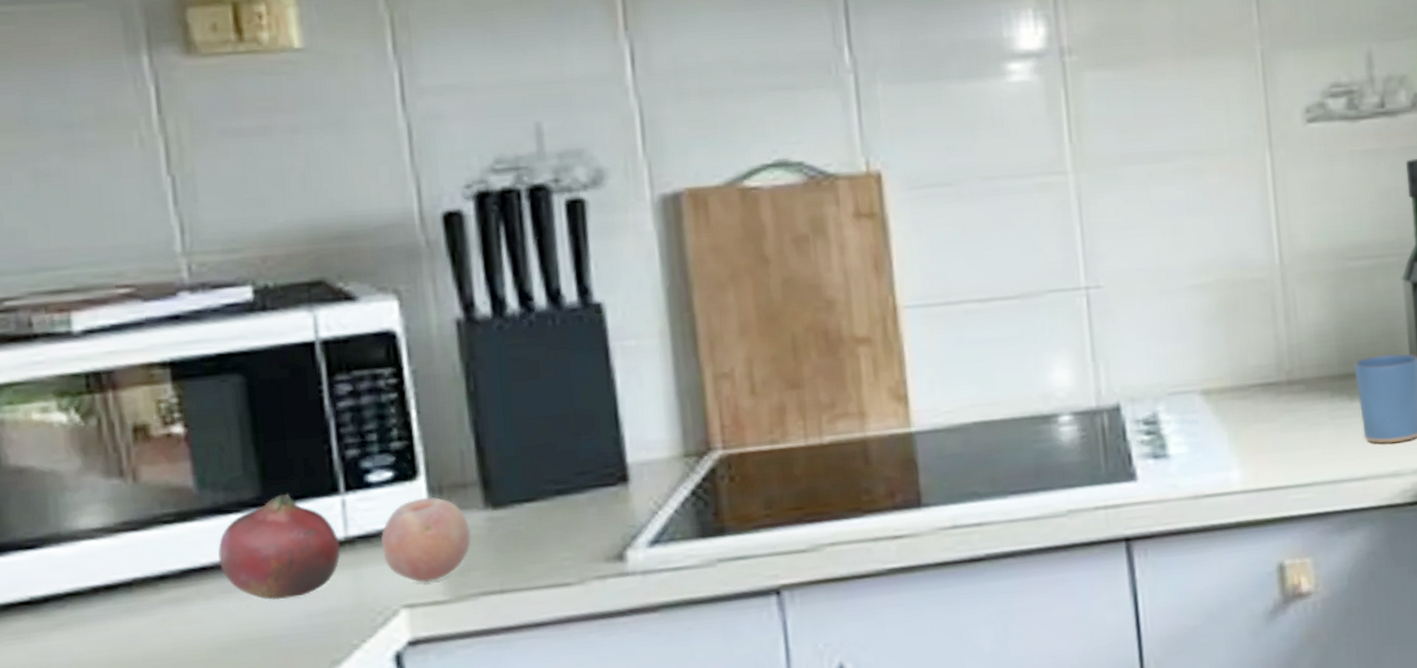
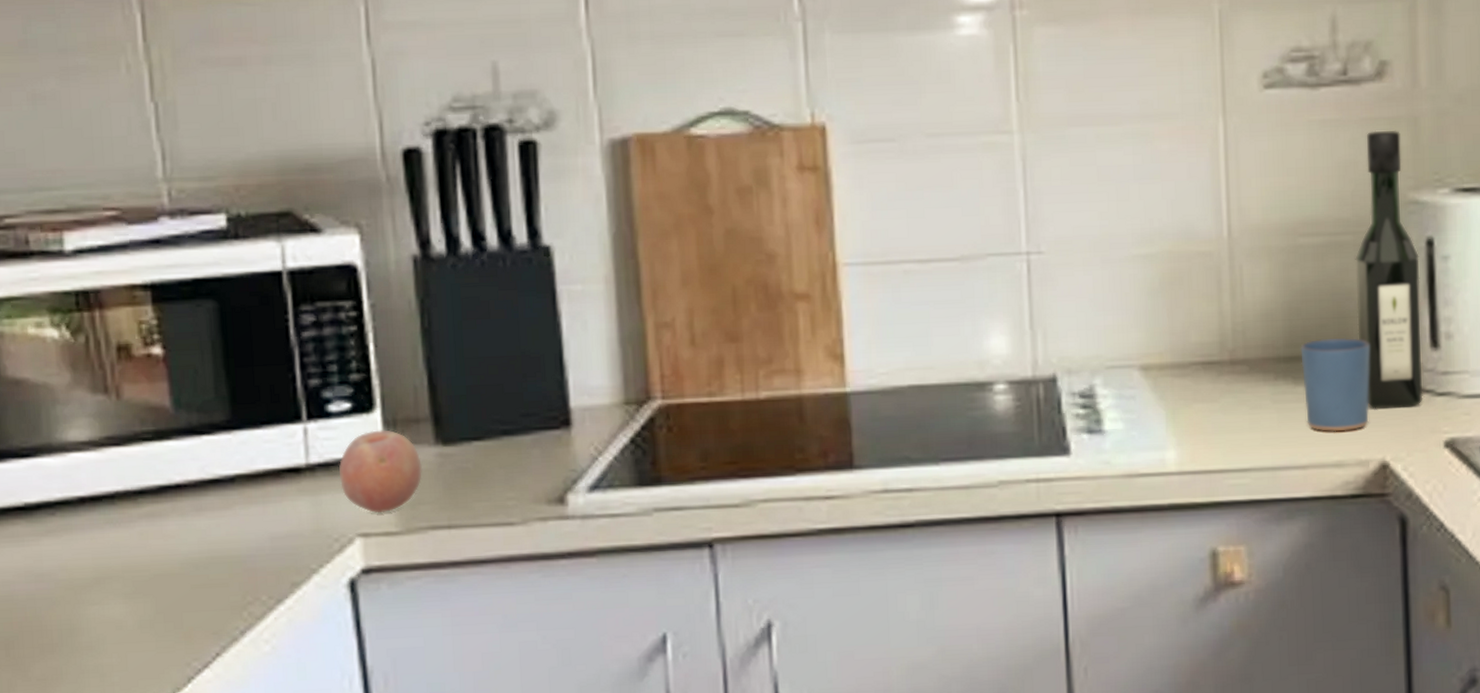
fruit: present [218,493,341,600] -> none [191,418,303,521]

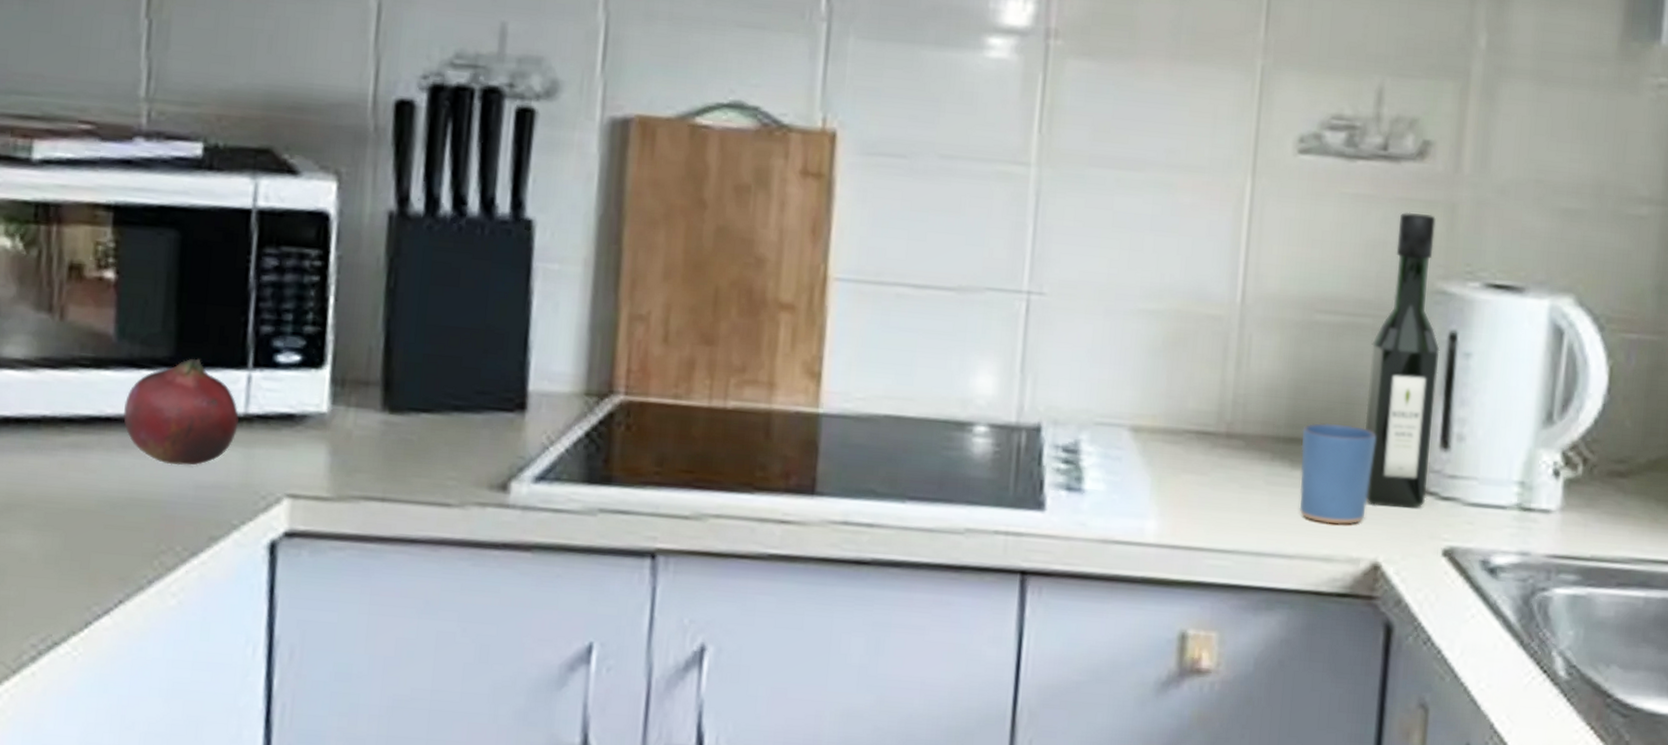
fruit: none [191,418,303,521] -> present [123,358,239,466]
fruit: present [339,430,423,513] -> none [276,387,365,475]

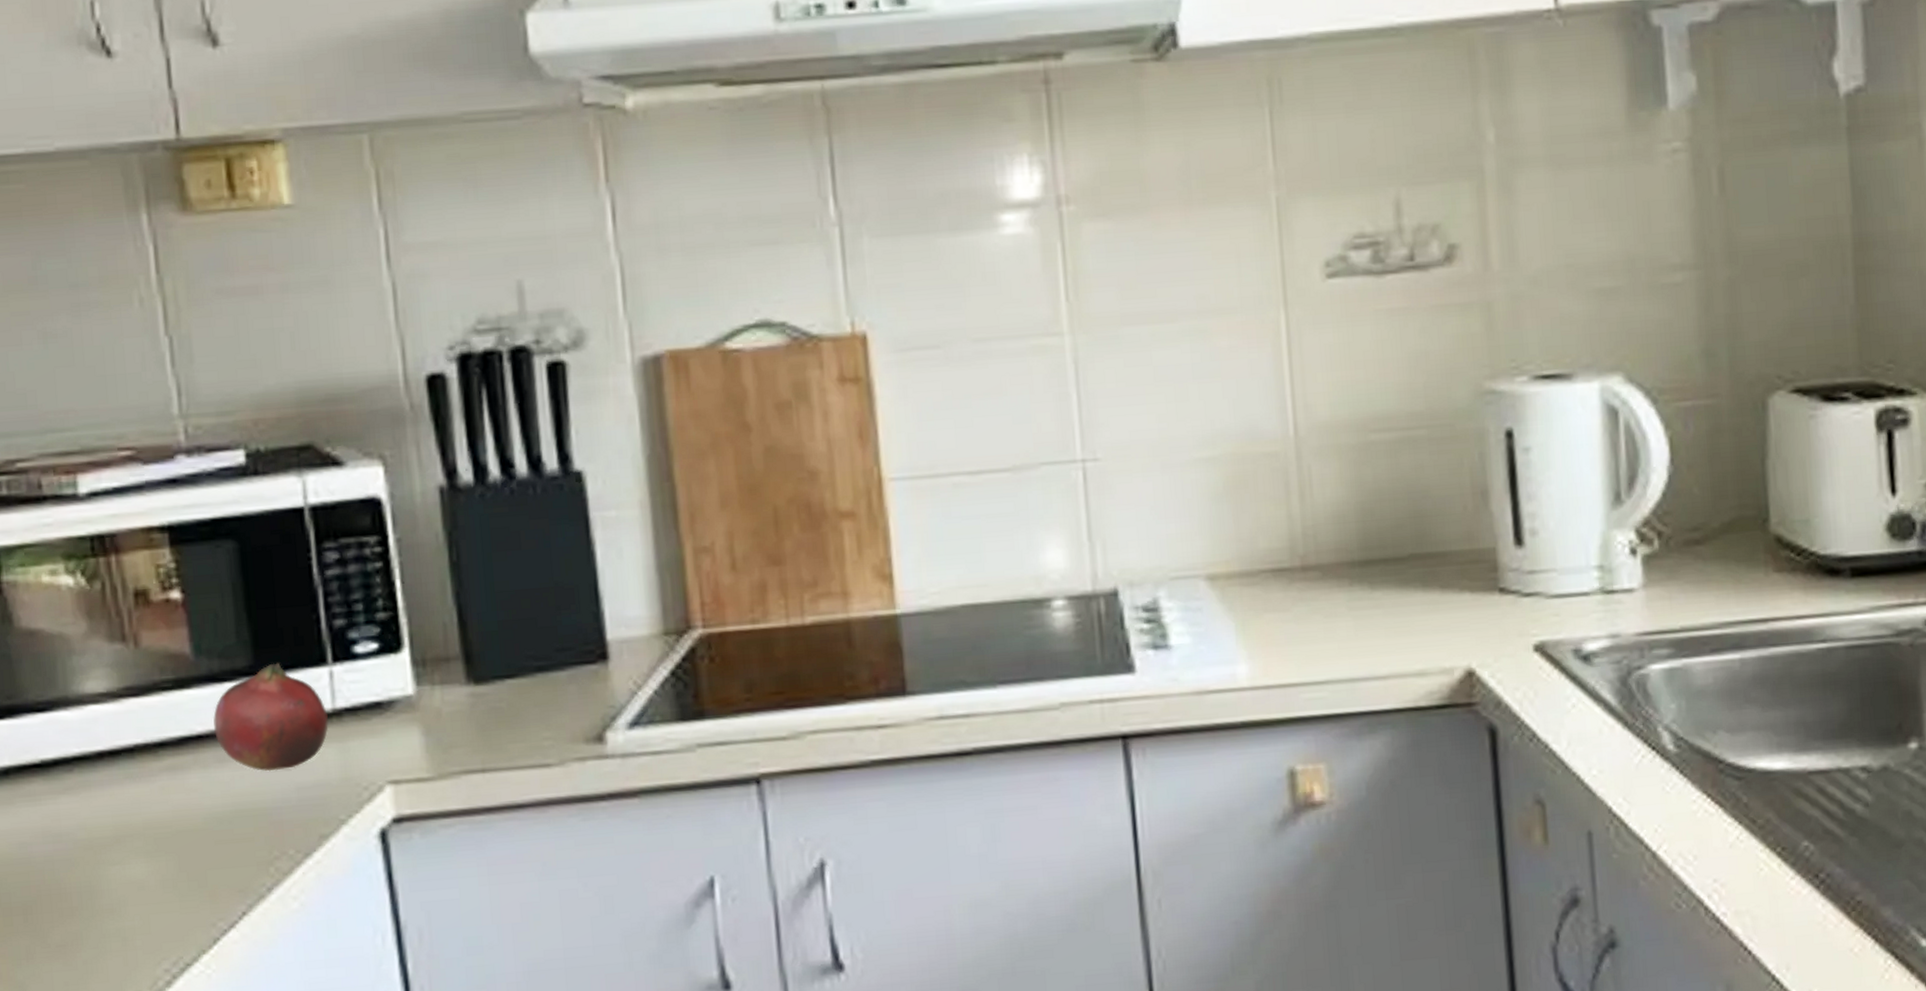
mug: present [1299,422,1376,525] -> none [1376,537,1452,639]
bottle: present [1365,212,1440,507] -> none [1430,316,1509,613]

